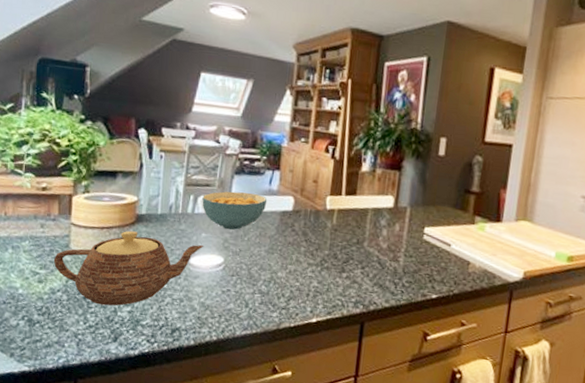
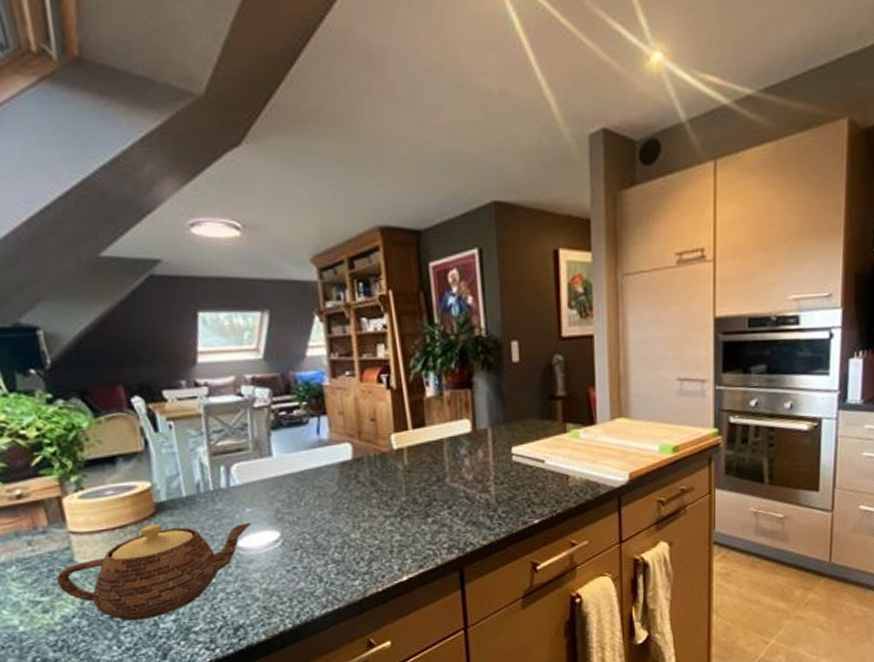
cereal bowl: present [202,191,268,230] -> none [235,449,320,498]

